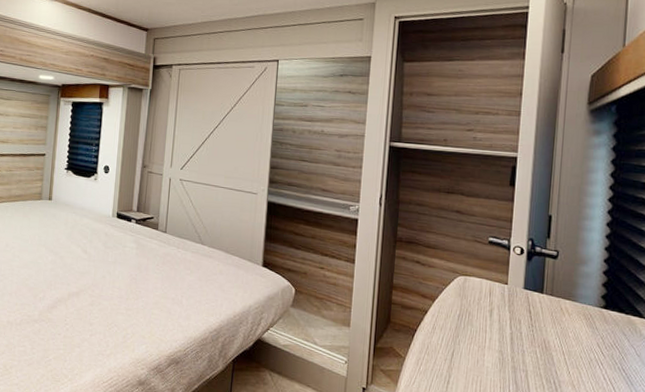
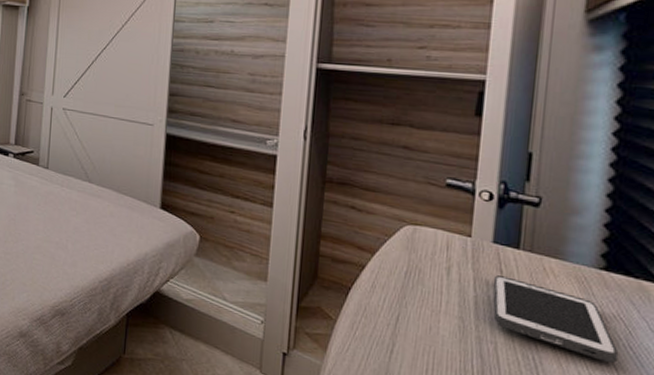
cell phone: none [524,315,615,383] -> present [493,275,619,363]

